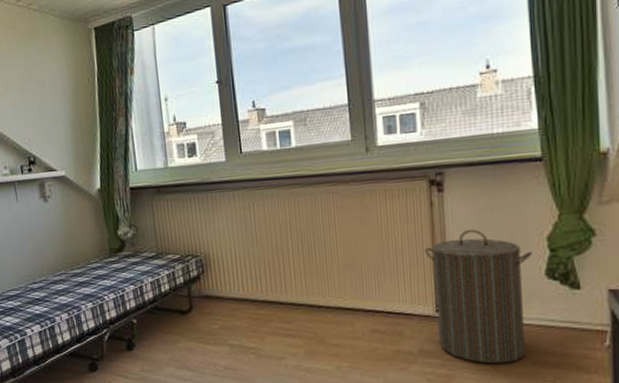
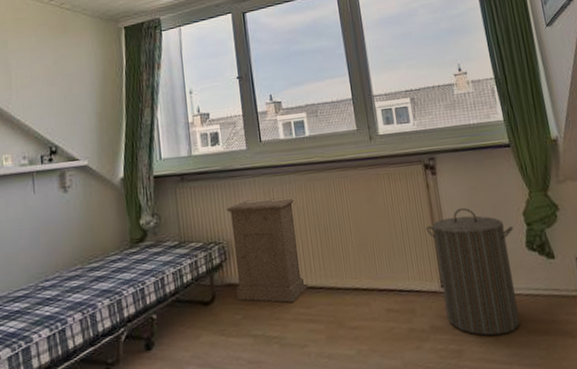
cabinet: none [203,213,288,317] -> present [226,197,308,303]

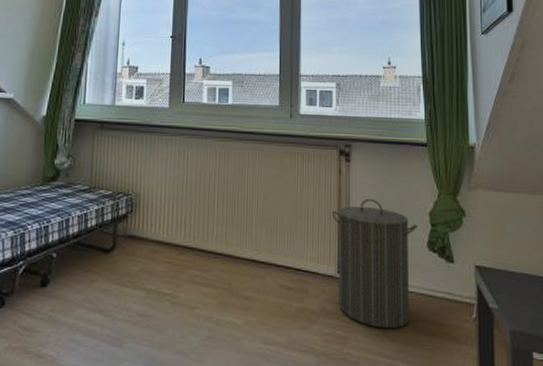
cabinet: present [226,197,308,303] -> none [136,157,209,263]

